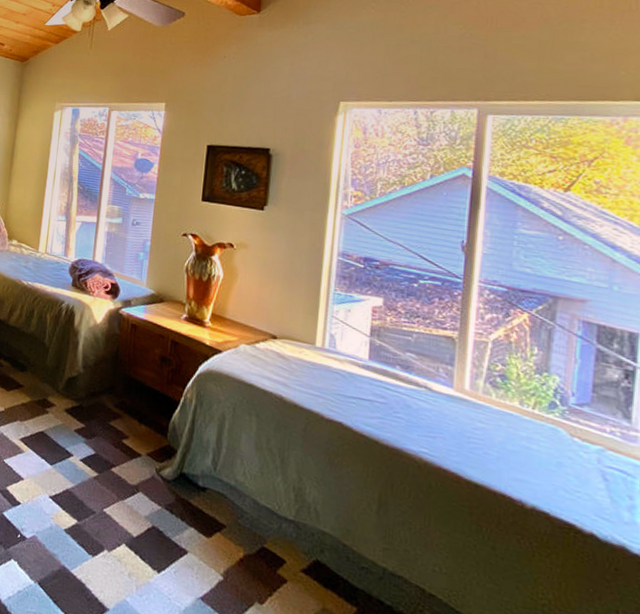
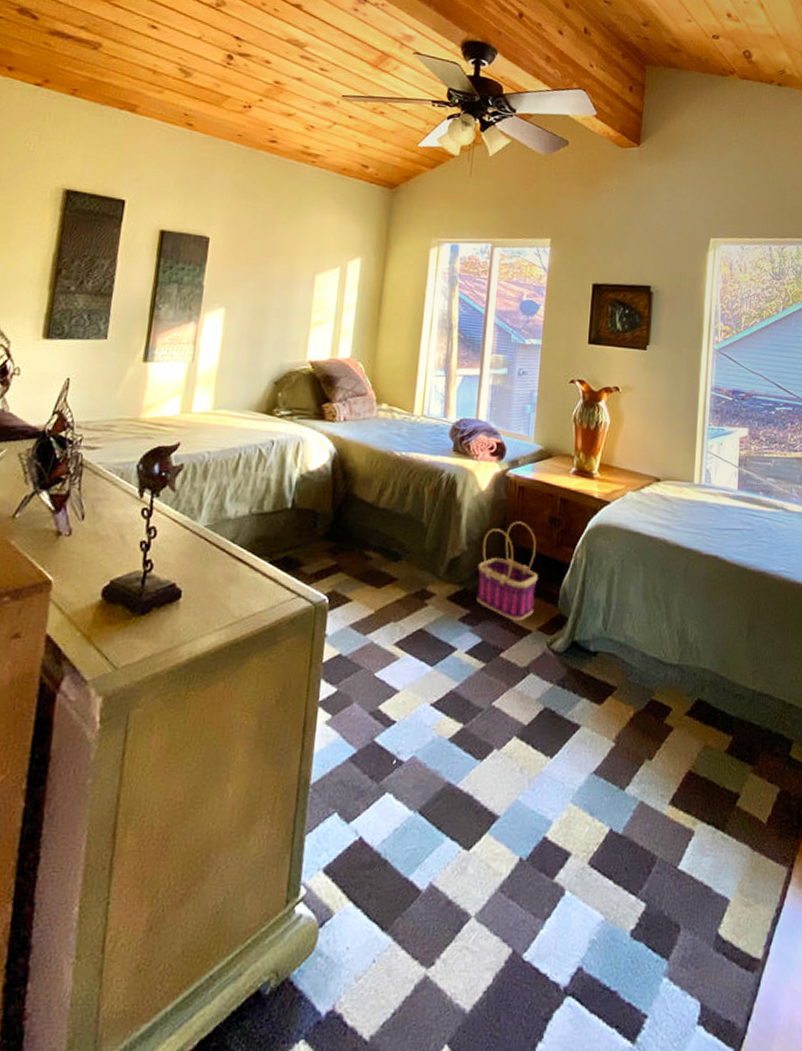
basket: none [91,354,148,444] -> present [476,521,538,621]

